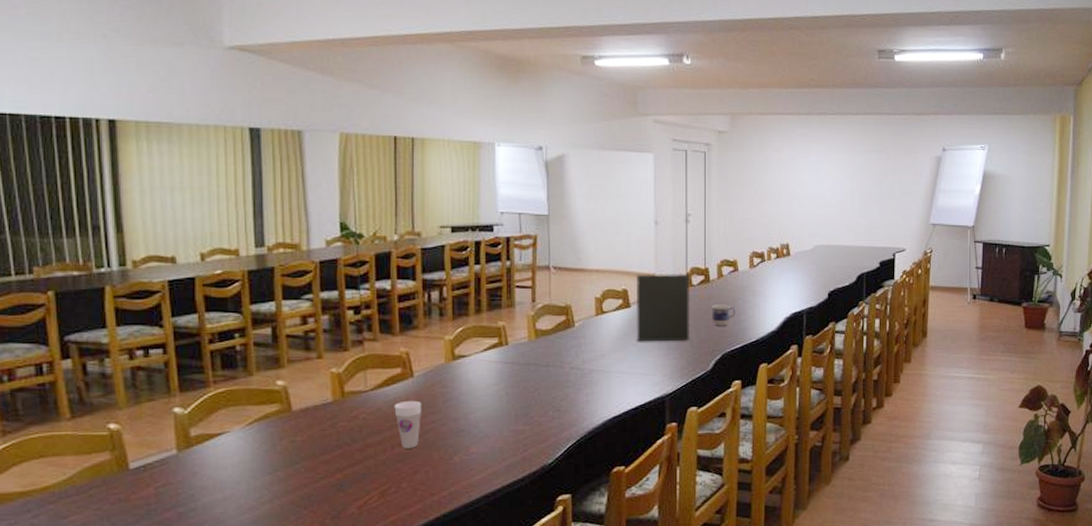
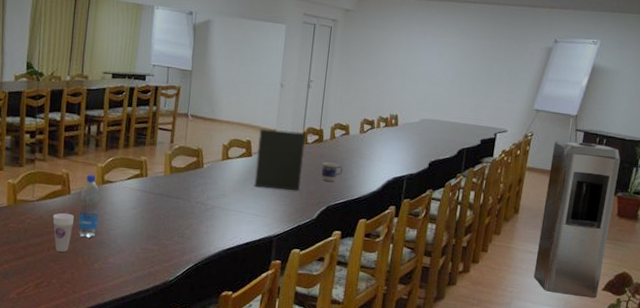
bottle: none [426,350,454,428] -> present [78,174,100,239]
water dispenser: none [950,254,1022,417] -> present [533,140,621,298]

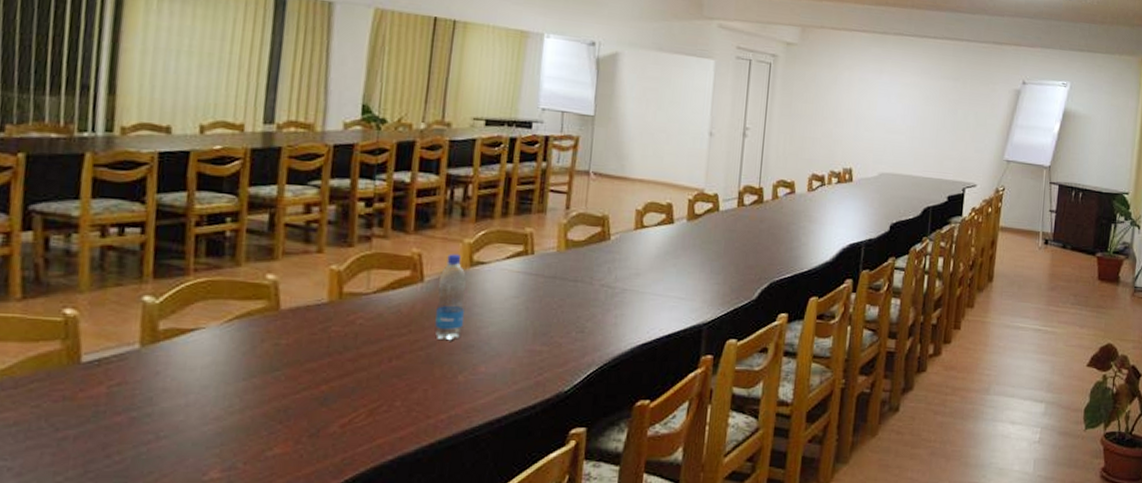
cup: present [53,213,74,252] -> none [397,308,429,362]
binder: present [254,128,306,190] -> none [677,188,742,265]
cup: present [321,162,343,182] -> none [762,228,789,252]
water dispenser: present [533,140,621,298] -> none [1012,195,1098,377]

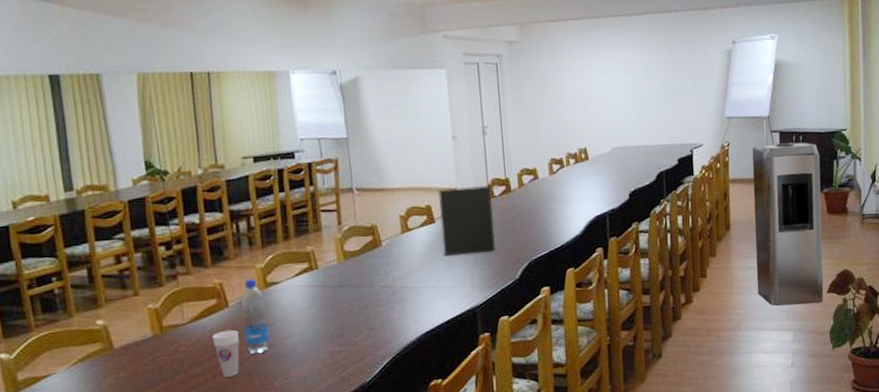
cup: none [397,308,429,362] -> present [212,329,240,378]
binder: none [677,188,742,265] -> present [437,185,497,256]
water dispenser: none [1012,195,1098,377] -> present [752,142,824,306]

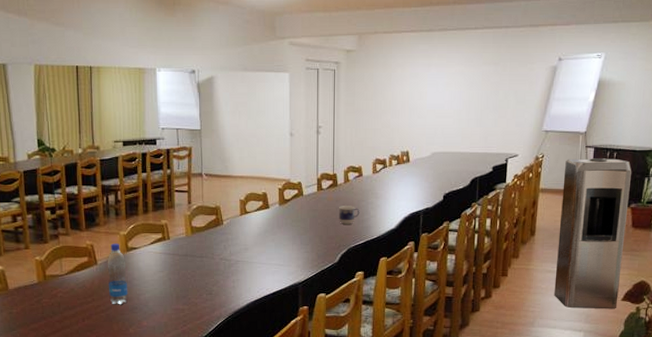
cup: present [212,329,240,378] -> none [83,283,104,321]
binder: present [437,185,497,256] -> none [273,178,321,238]
cup: none [515,212,539,235] -> present [339,206,360,224]

